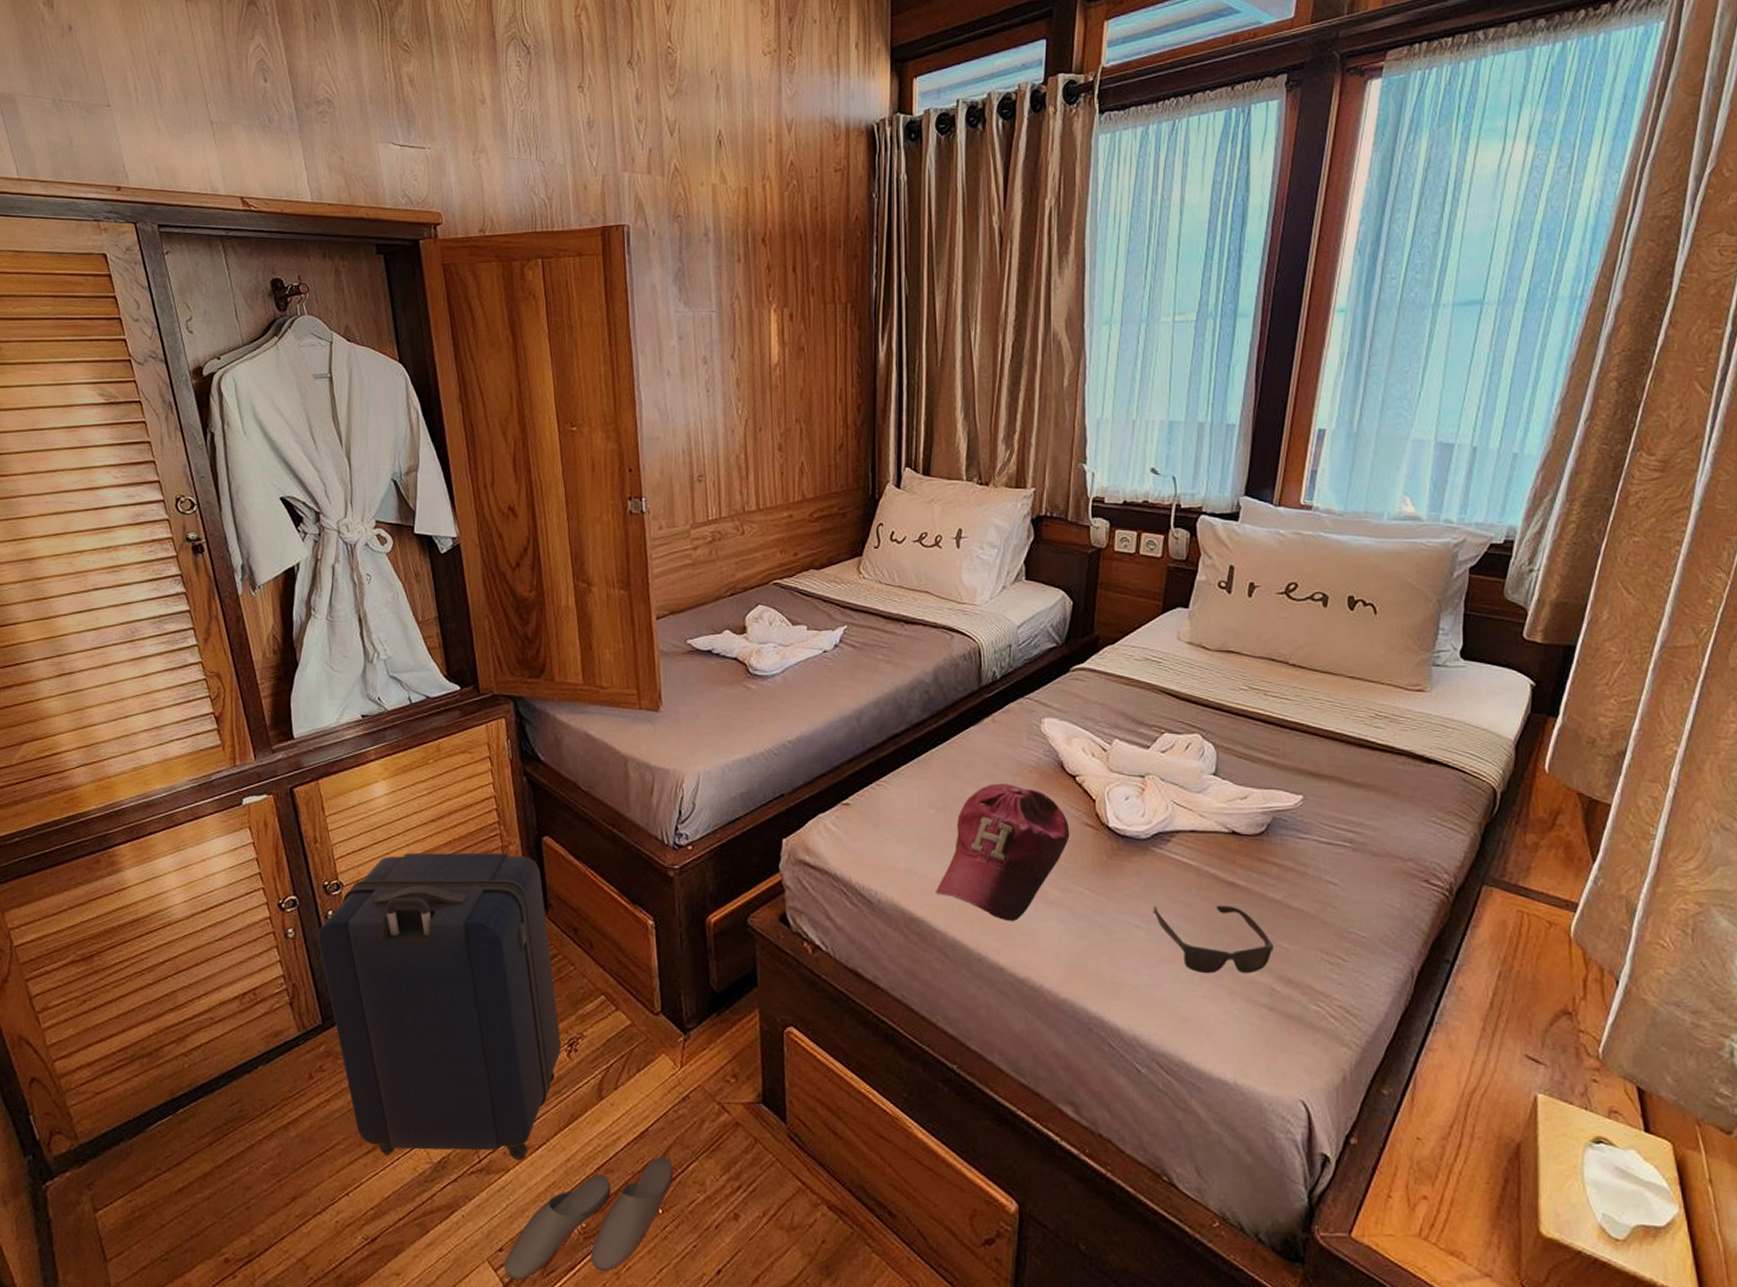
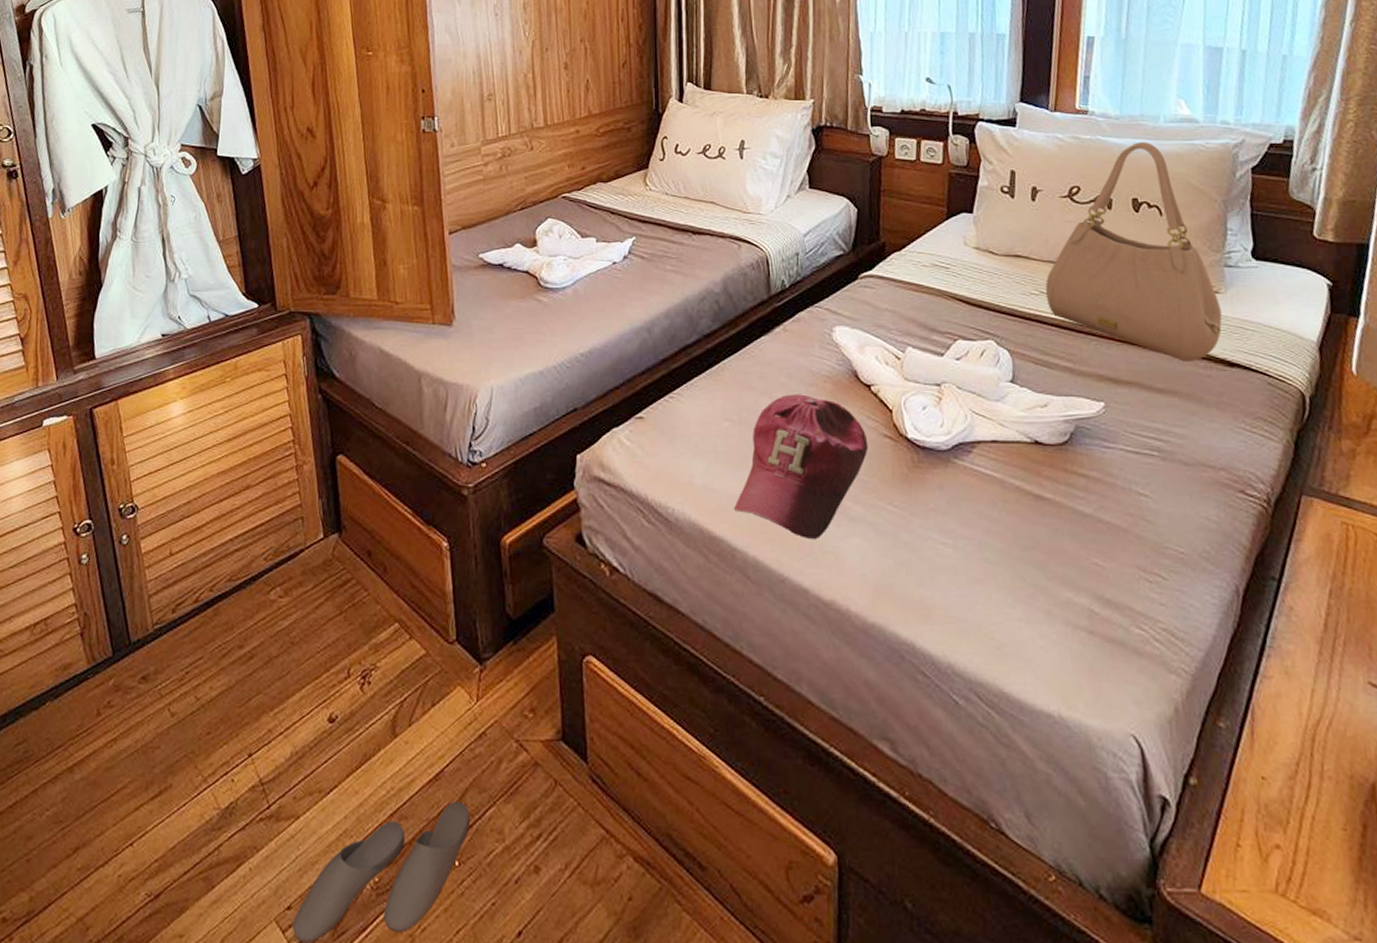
suitcase: present [318,852,562,1160] -> none [111,472,354,805]
sunglasses: present [1153,905,1273,974] -> none [959,520,1088,595]
handbag: none [1254,539,1425,758] -> present [1045,142,1222,362]

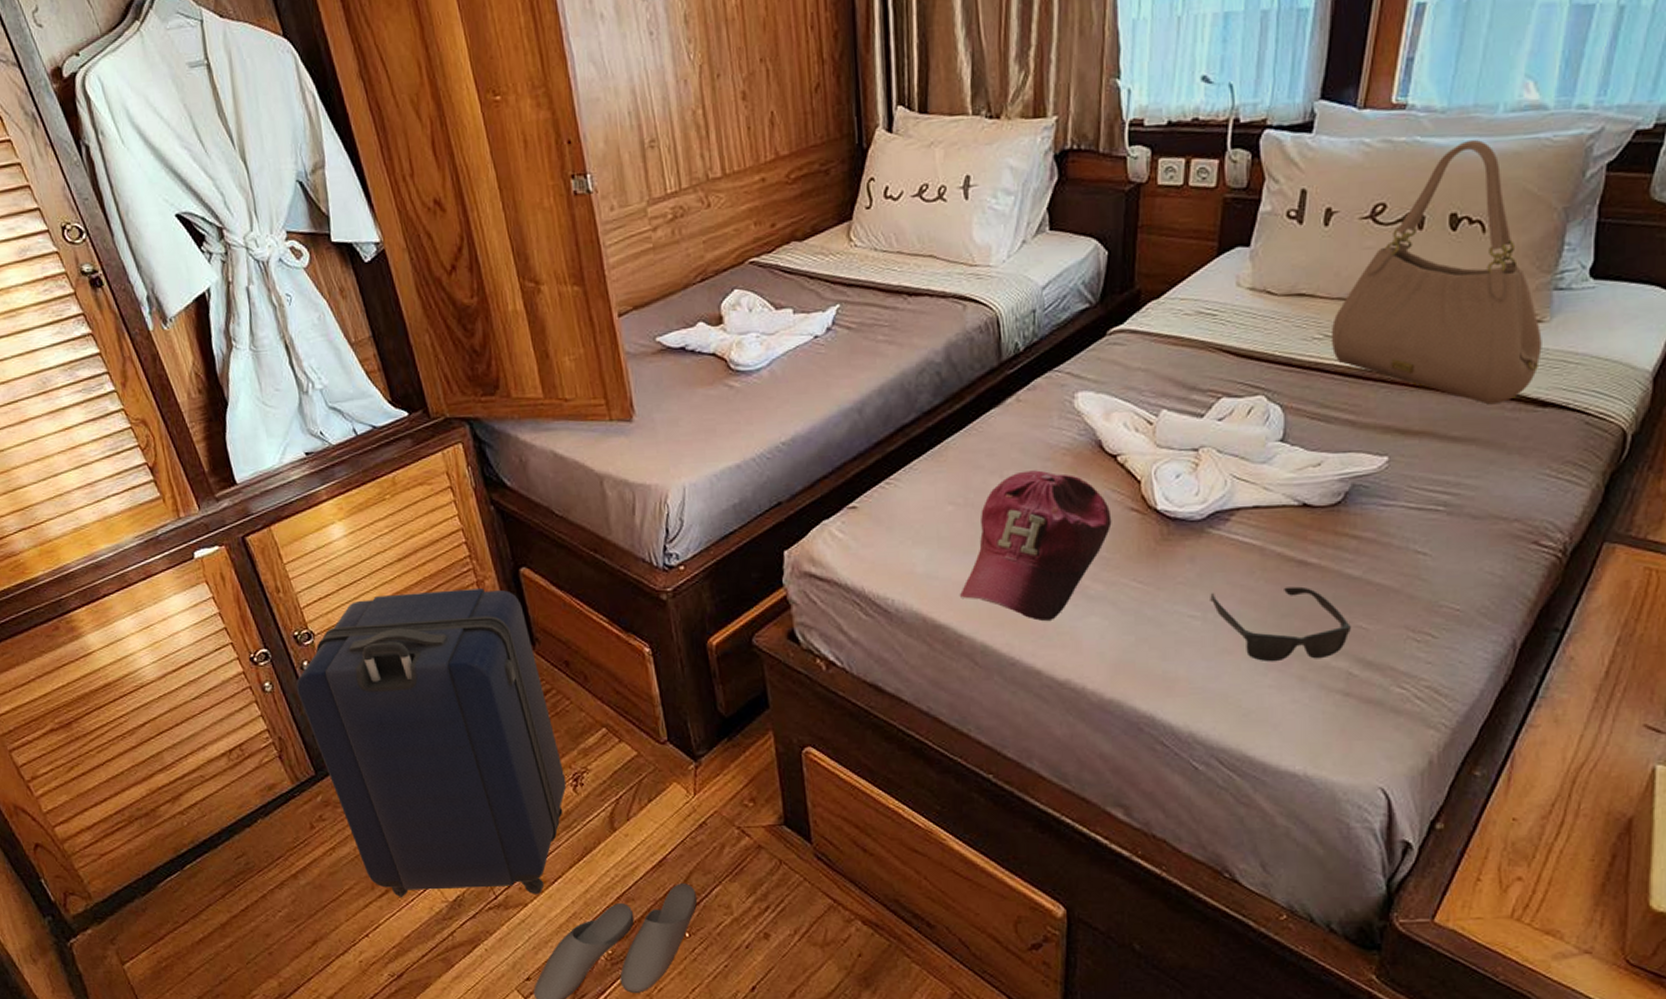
suitcase: none [111,472,354,805] -> present [296,588,567,897]
sunglasses: none [959,520,1088,595] -> present [1210,586,1351,662]

